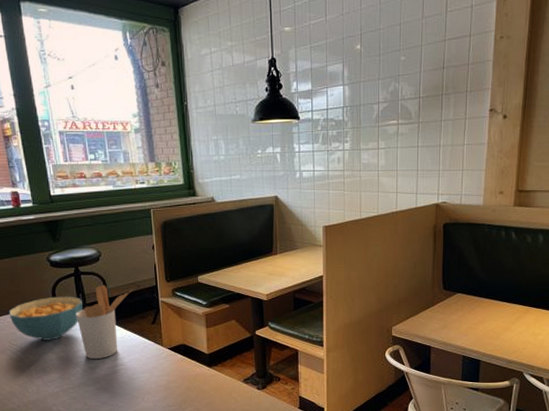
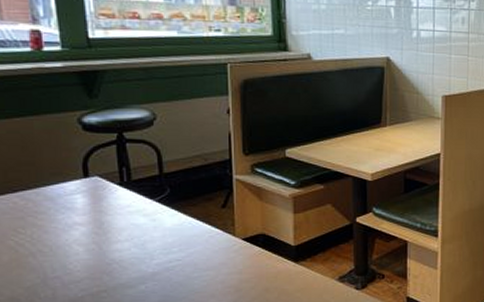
cereal bowl: present [8,296,83,341] -> none [16,170,126,228]
utensil holder: present [76,285,132,359] -> none [117,157,197,252]

